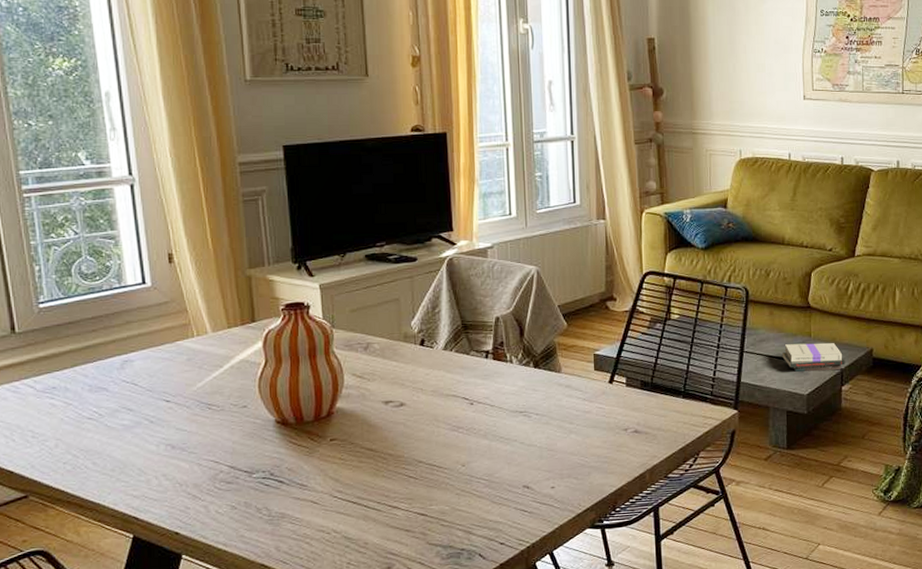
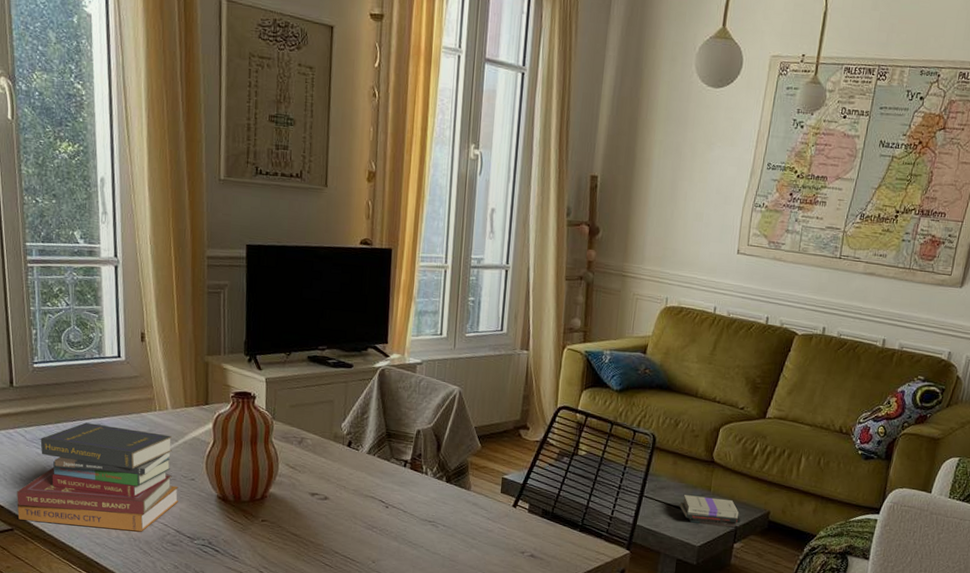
books: none [29,360,230,484] -> present [17,422,179,532]

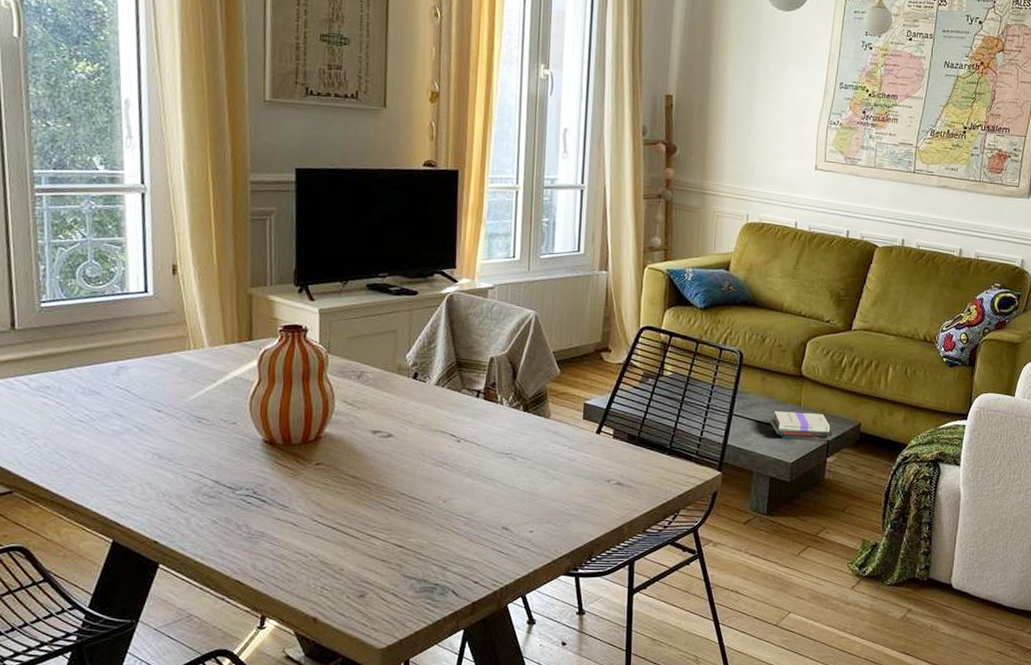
books: present [17,422,179,532] -> none [17,366,218,485]

